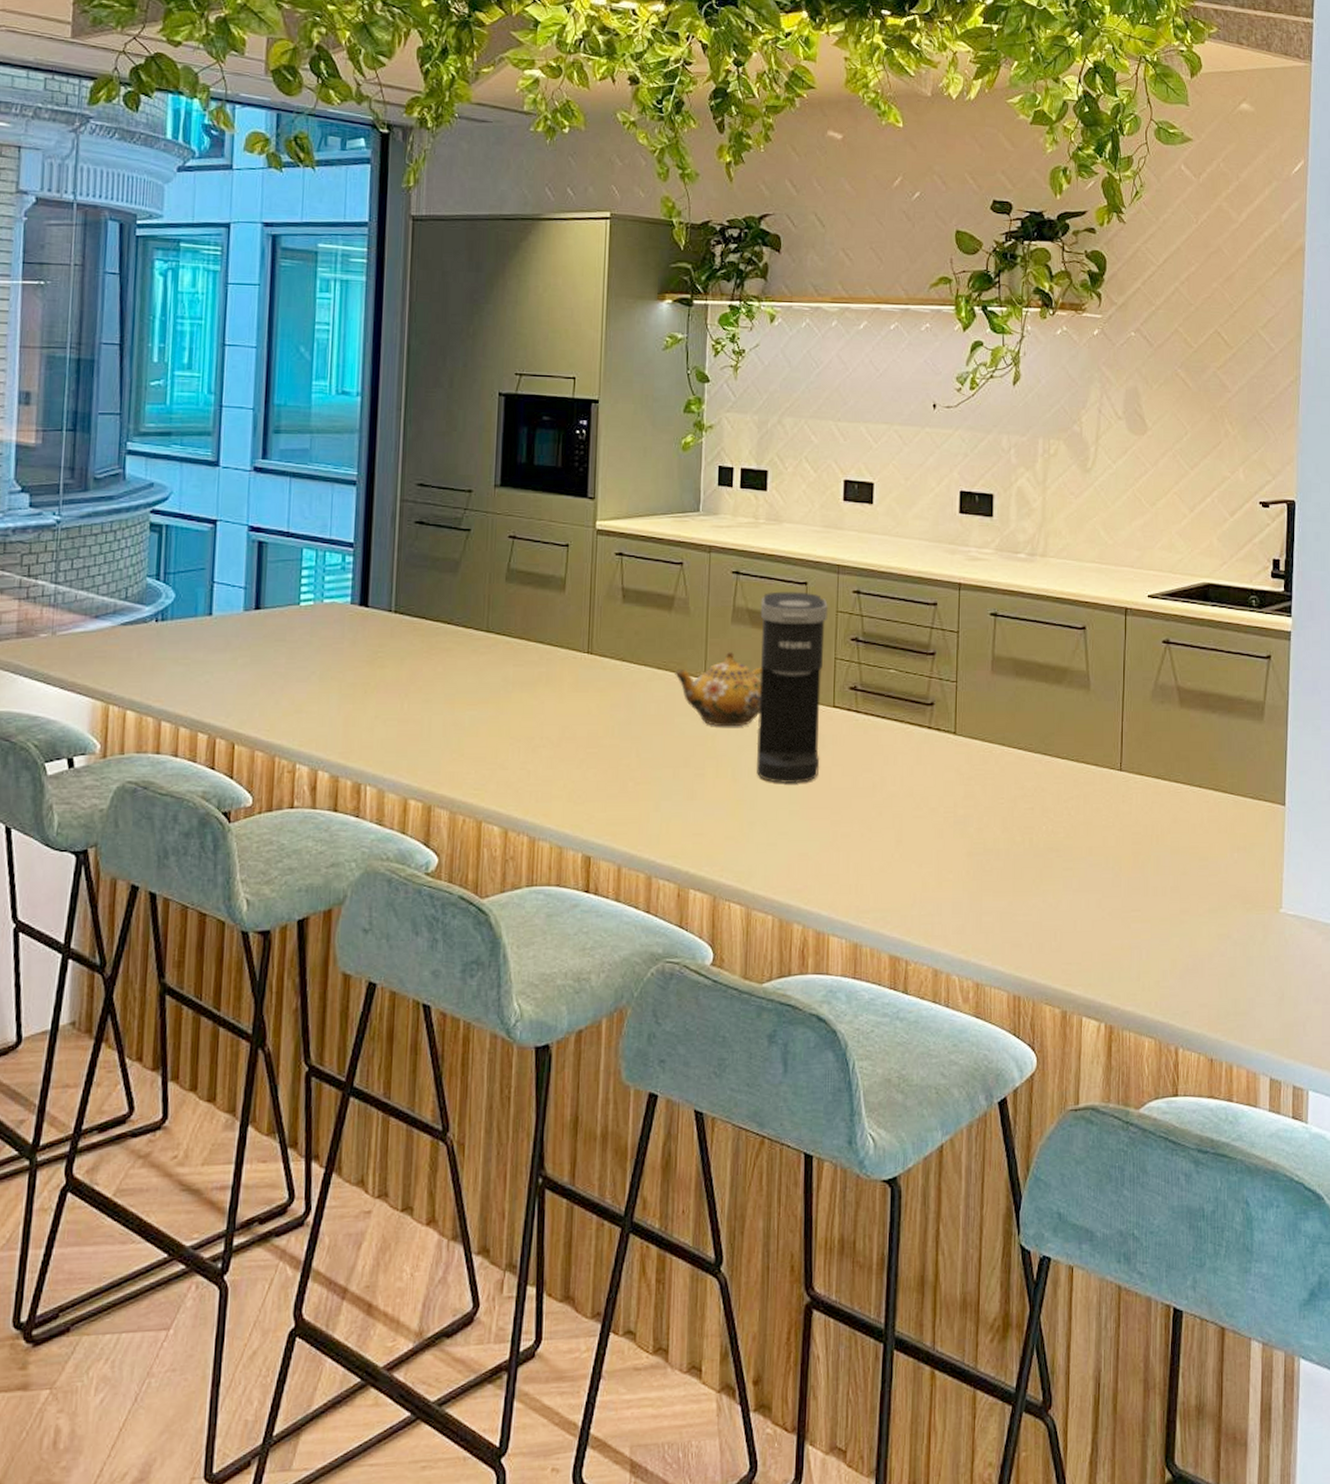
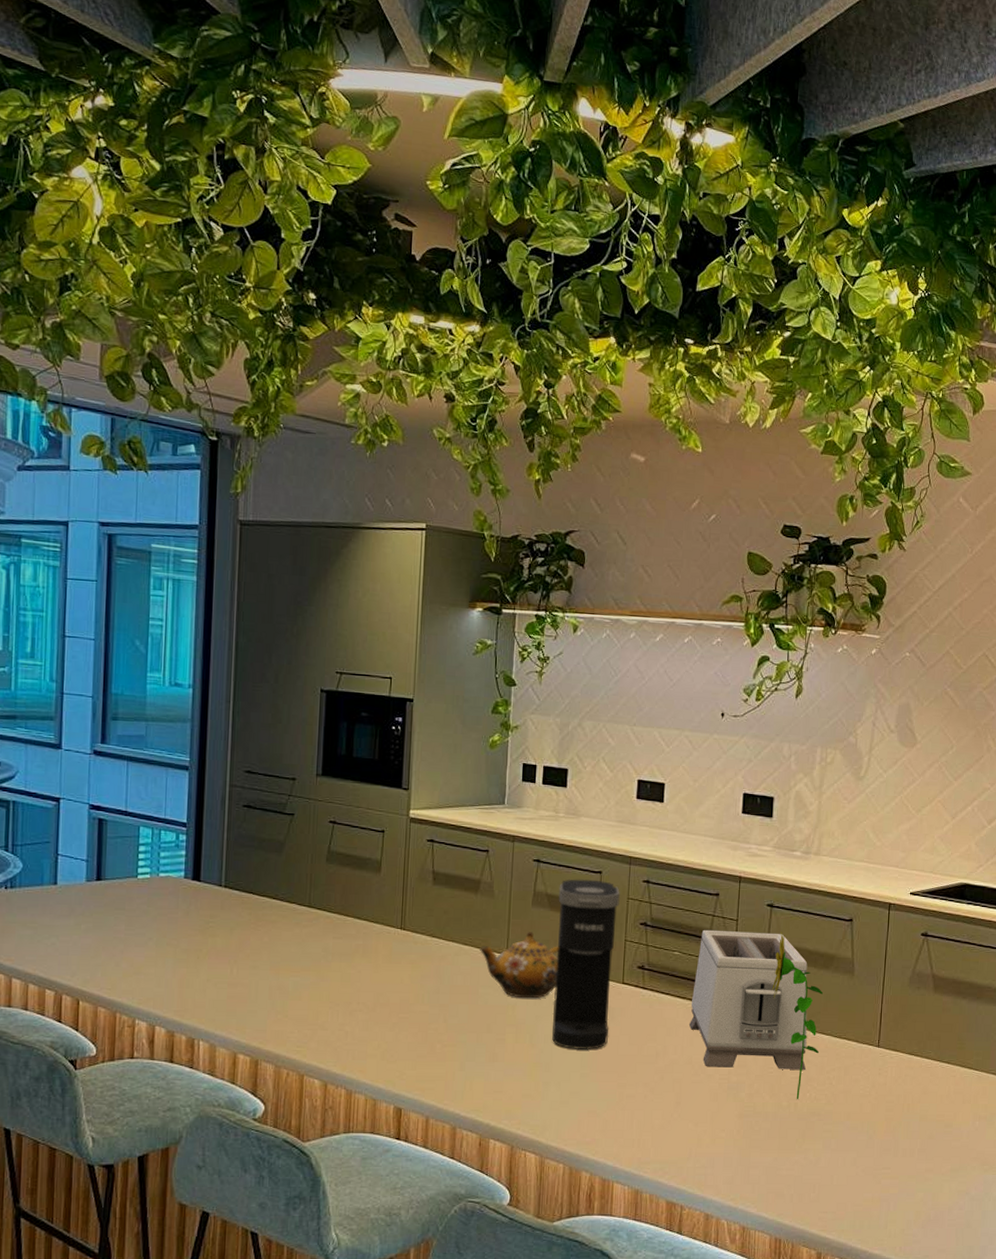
toaster: none [909,643,1041,799] -> present [689,929,808,1070]
flower: none [999,643,1056,833] -> present [772,932,823,1099]

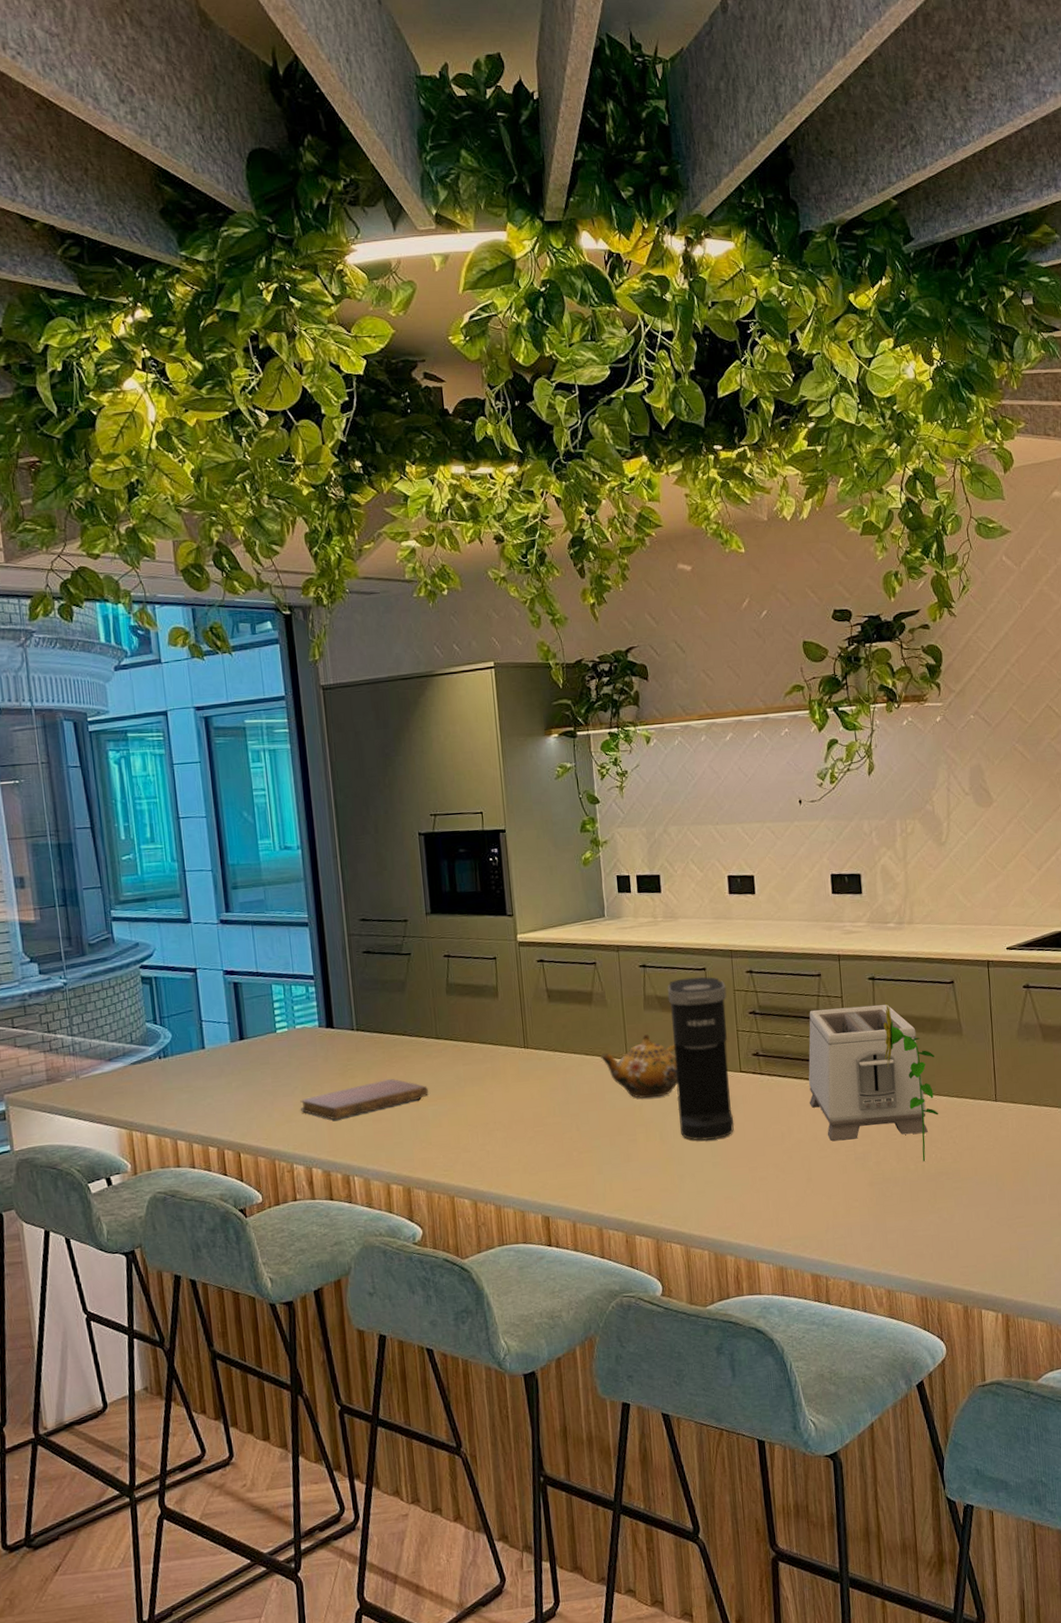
notebook: none [152,943,293,979] -> present [300,1079,429,1120]

